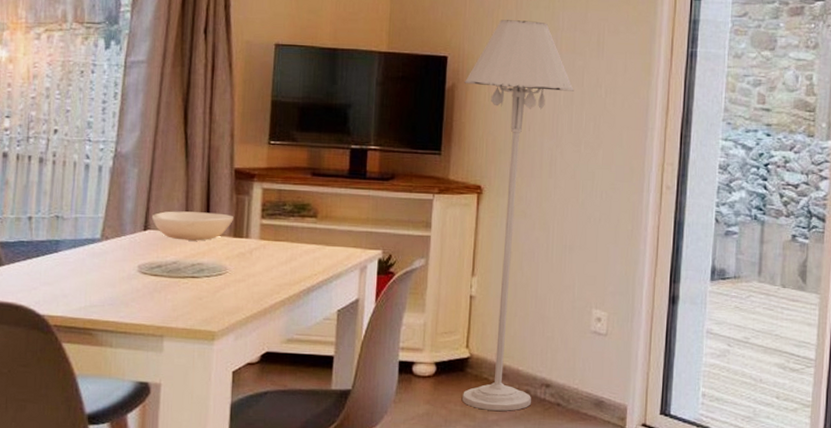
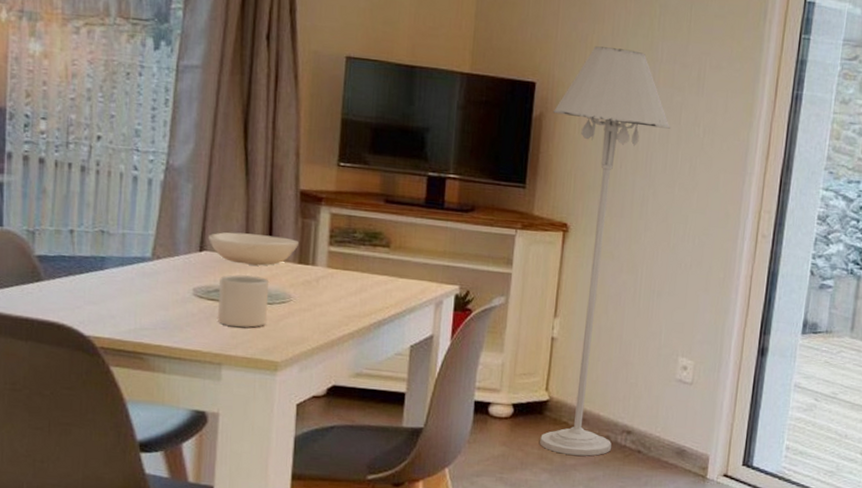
mug: none [159,250,207,301] -> present [217,274,270,328]

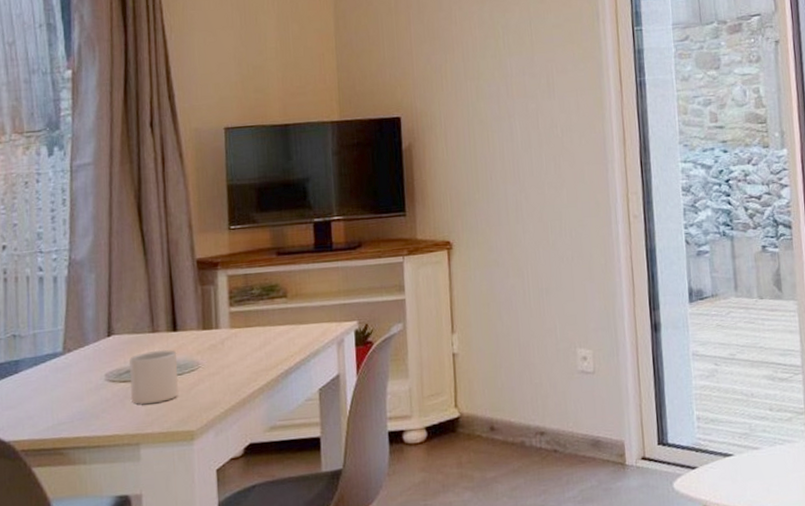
bowl: present [208,232,300,266] -> none [114,307,202,341]
floor lamp: present [539,46,670,456] -> none [420,71,530,469]

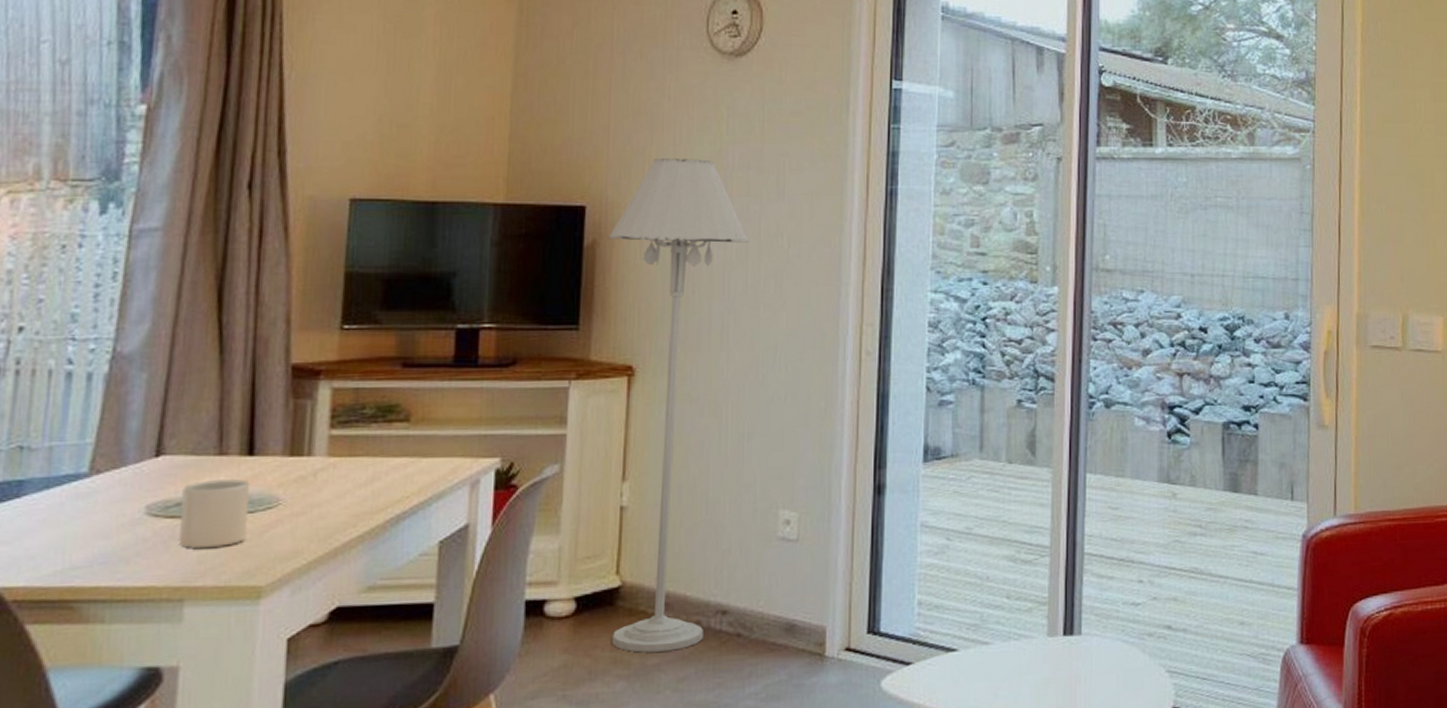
floor lamp: none [420,71,530,469] -> present [607,158,749,653]

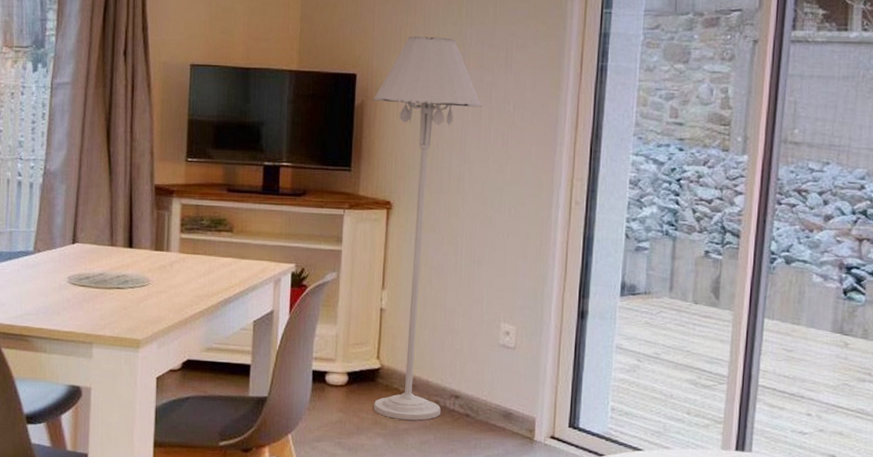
mug: present [178,478,251,549] -> none [88,262,131,310]

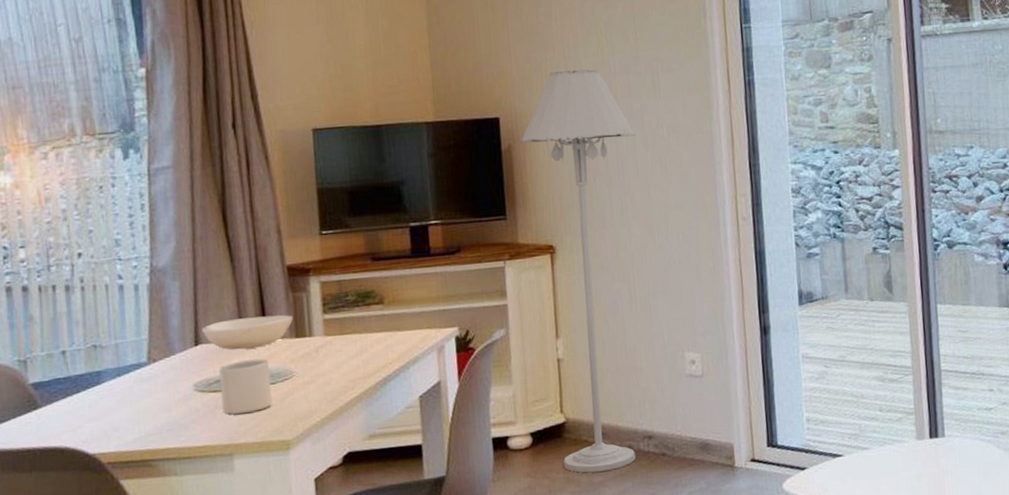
bowl: none [79,225,156,254] -> present [201,314,294,350]
mug: none [88,262,131,310] -> present [218,358,273,414]

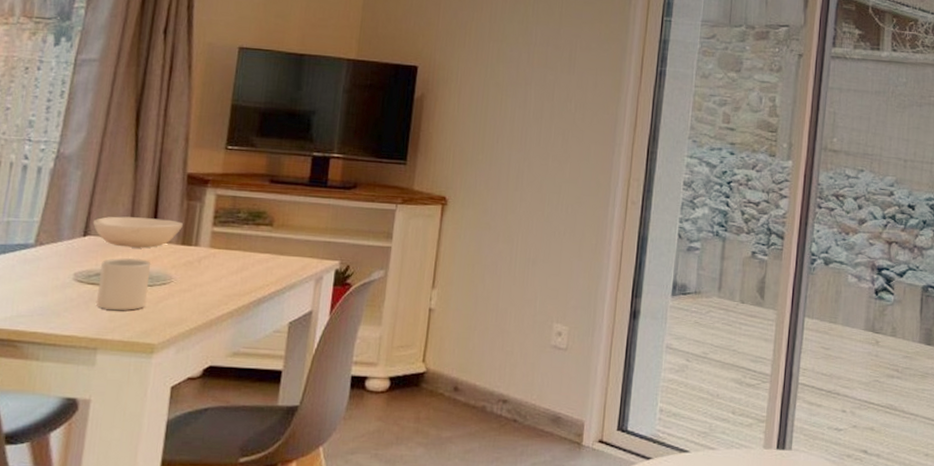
floor lamp: present [520,69,637,473] -> none [415,32,544,428]

